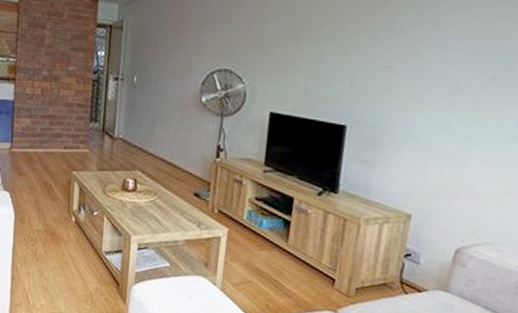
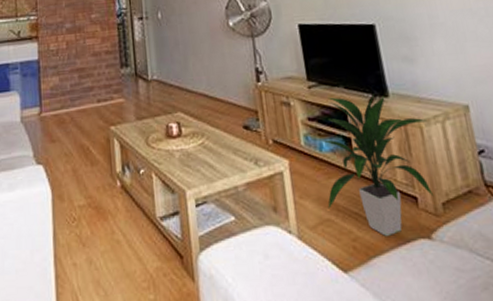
indoor plant: none [253,183,367,303] -> present [323,93,433,236]

